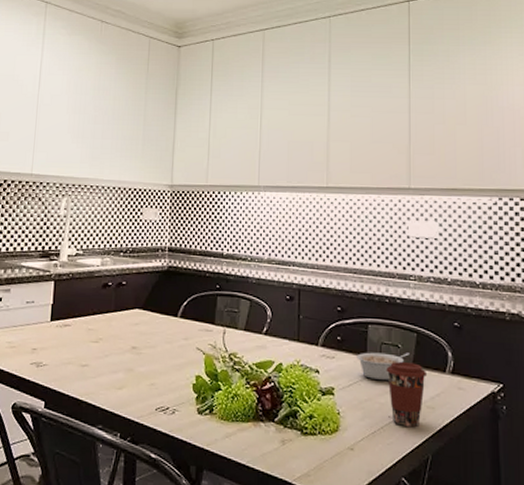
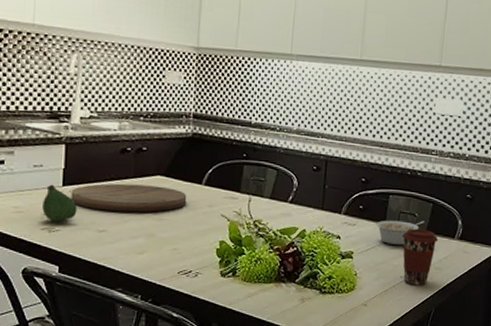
fruit: none [32,319,63,357] -> present [42,184,78,223]
cutting board: none [57,317,164,347] -> present [71,183,187,213]

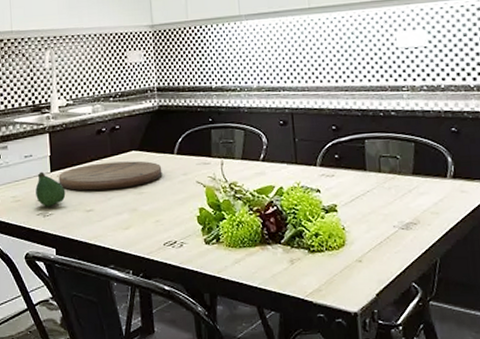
legume: present [376,220,424,245] -> none [356,163,409,192]
coffee cup: present [402,229,439,286] -> none [386,172,429,235]

